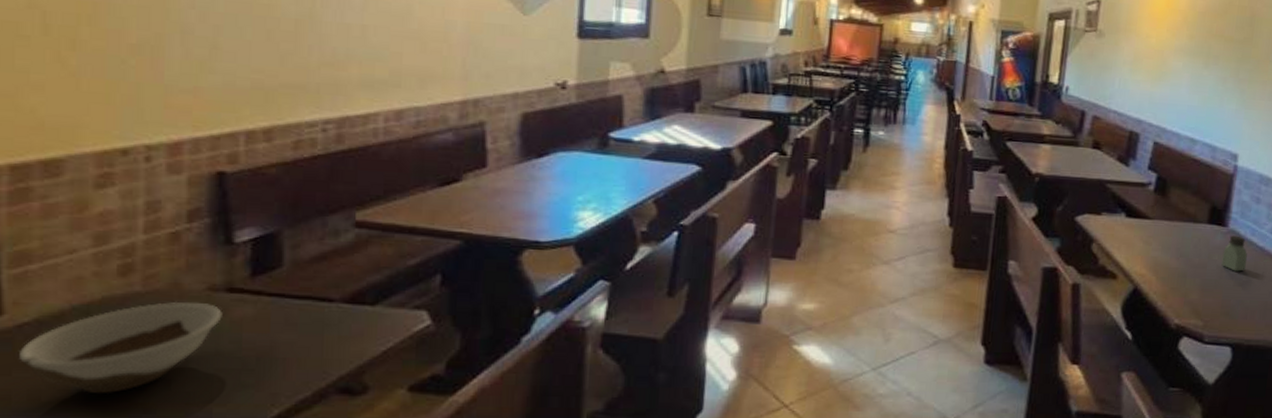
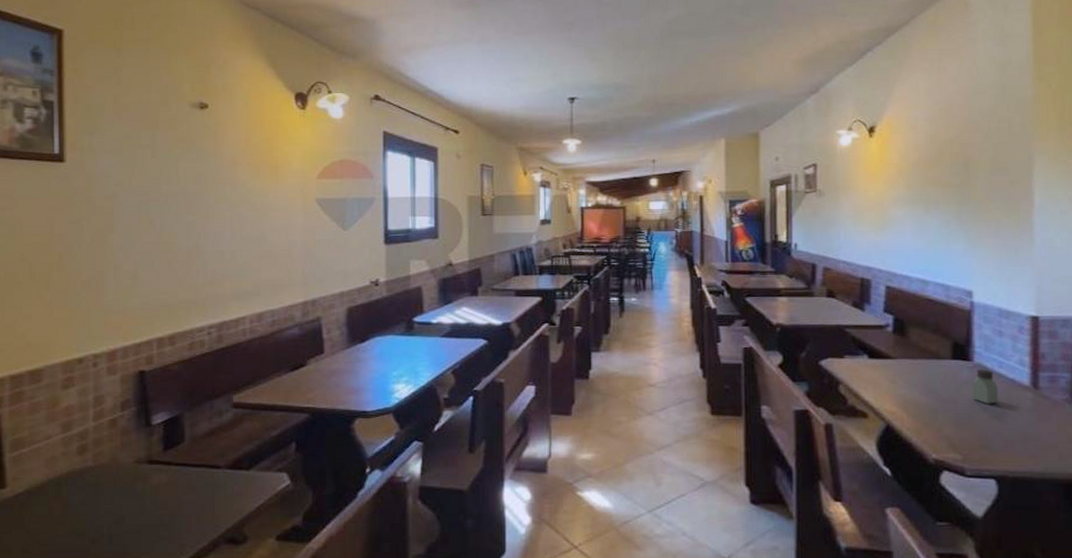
bowl: present [20,301,222,395] -> none [17,472,145,547]

